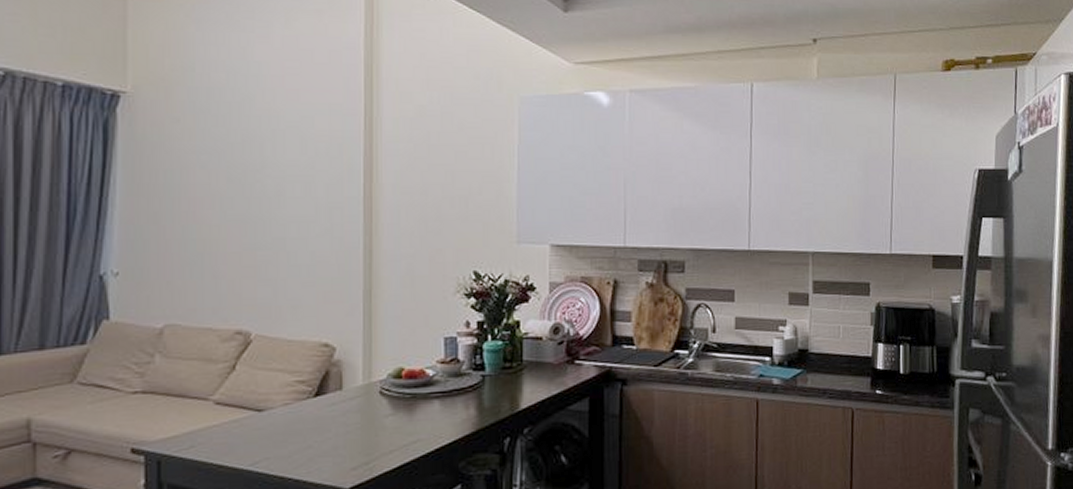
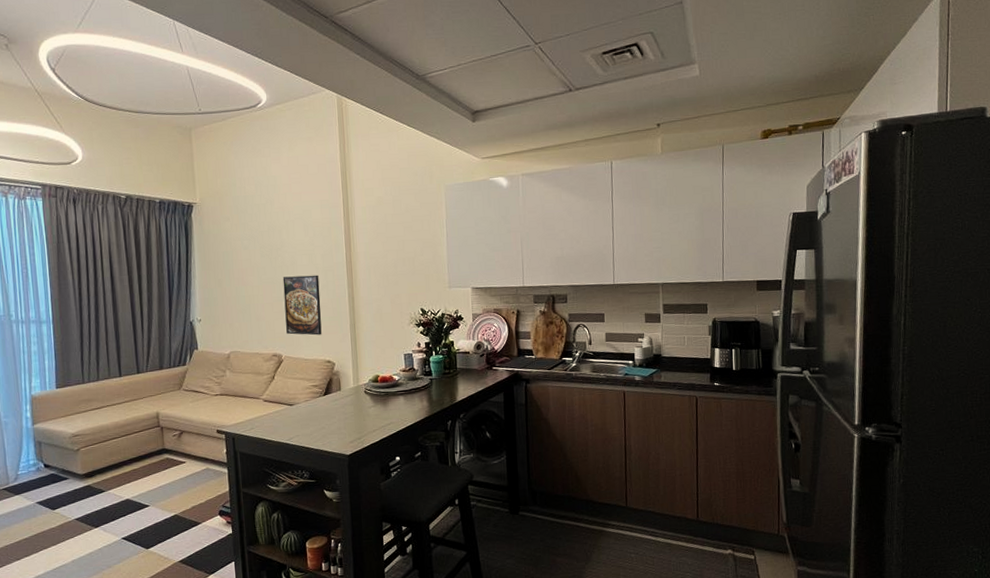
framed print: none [259,213,319,305] -> present [282,275,322,336]

